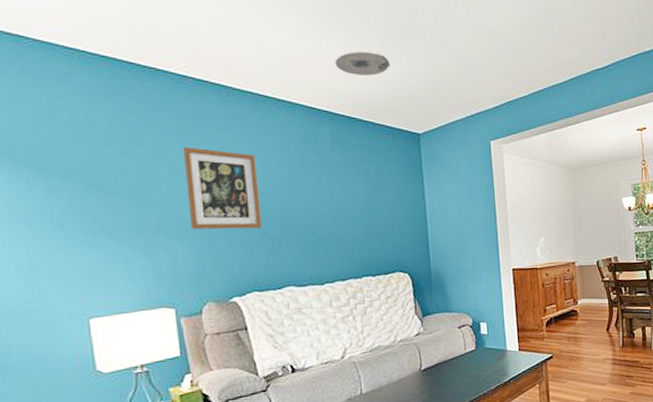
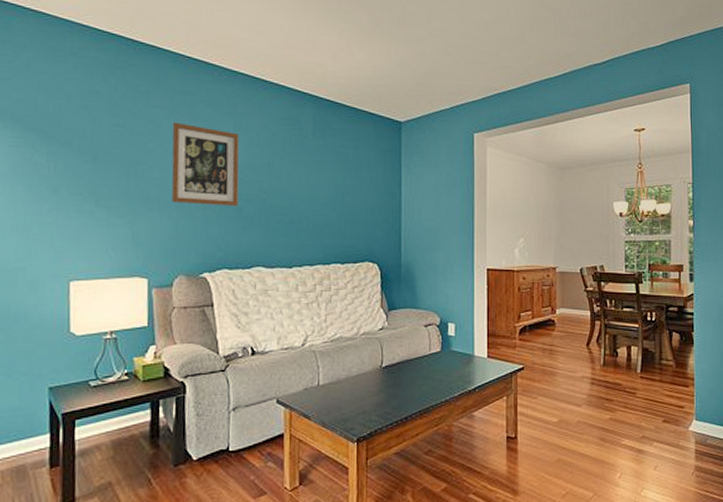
ceiling light: present [335,52,390,76] -> none [324,38,378,62]

